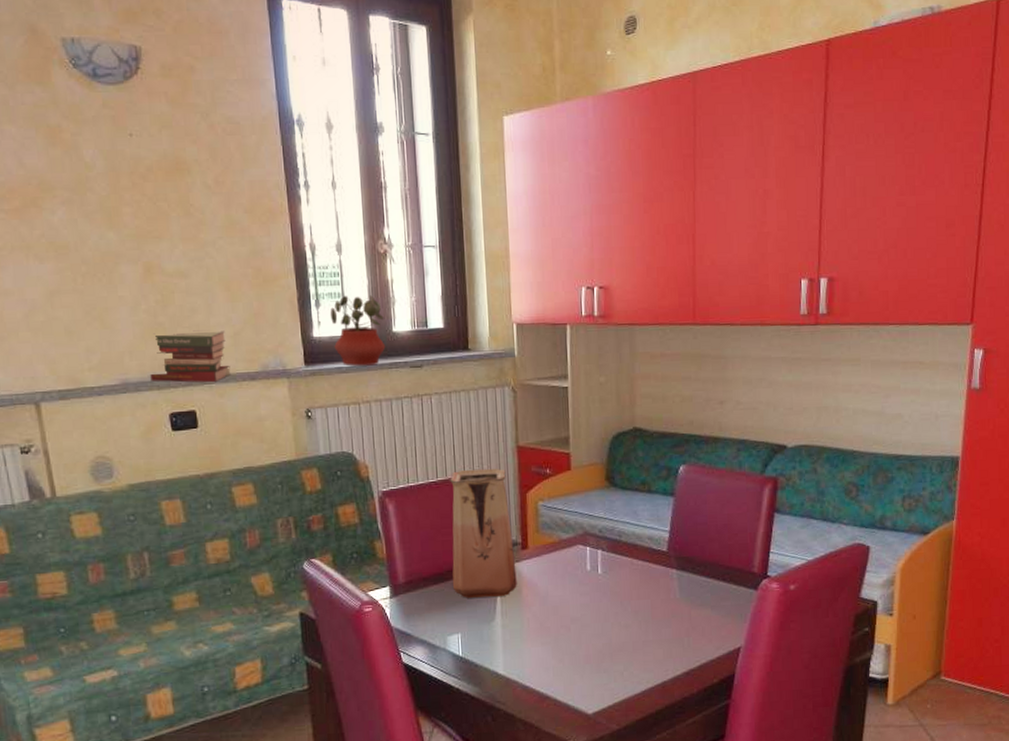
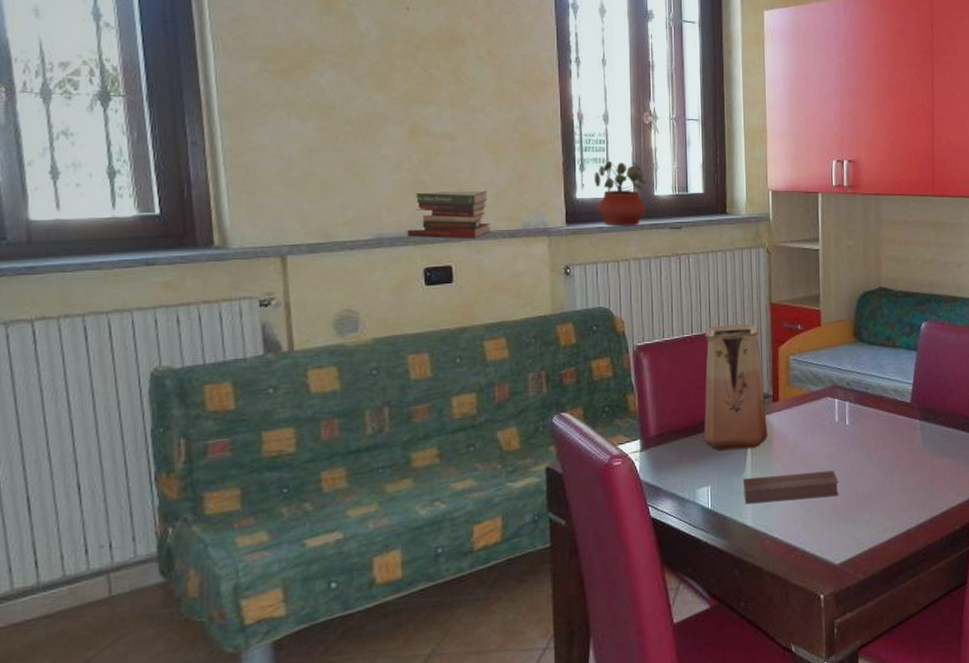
decorative box: none [492,620,591,653] -> present [742,470,839,505]

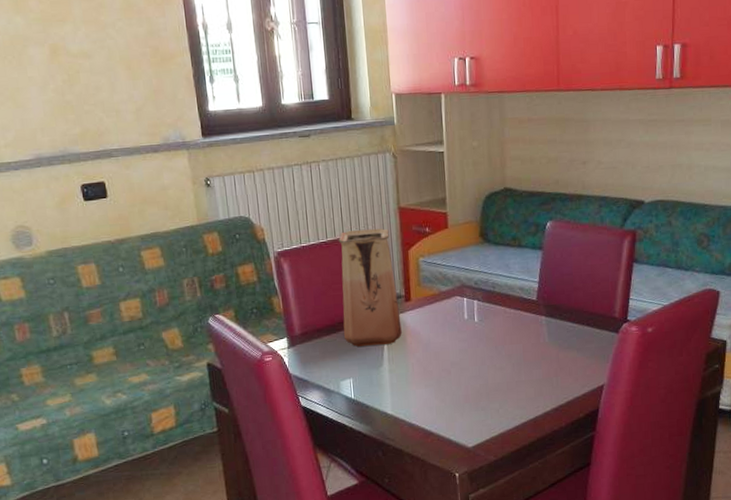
books: present [407,189,491,240] -> none [61,106,135,157]
potted plant: present [595,162,647,227] -> none [224,70,276,138]
decorative box: present [742,470,839,505] -> none [381,364,470,395]

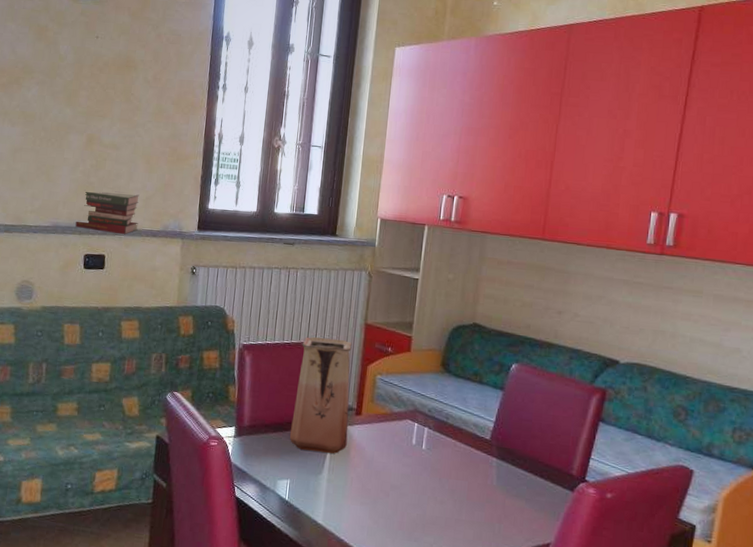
books: none [61,106,135,157] -> present [75,190,139,235]

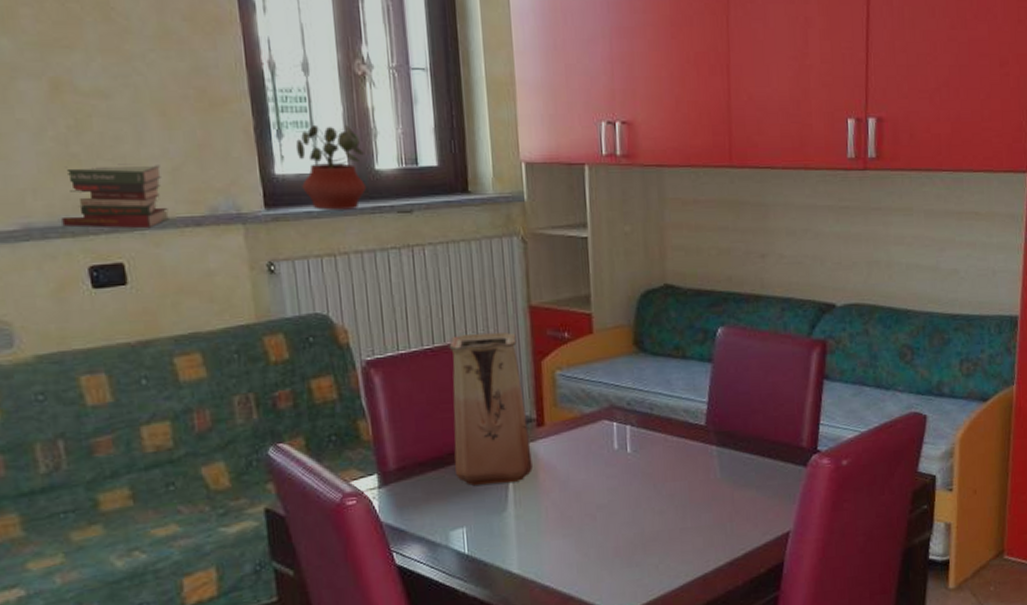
potted plant: none [224,178,269,238] -> present [296,125,367,211]

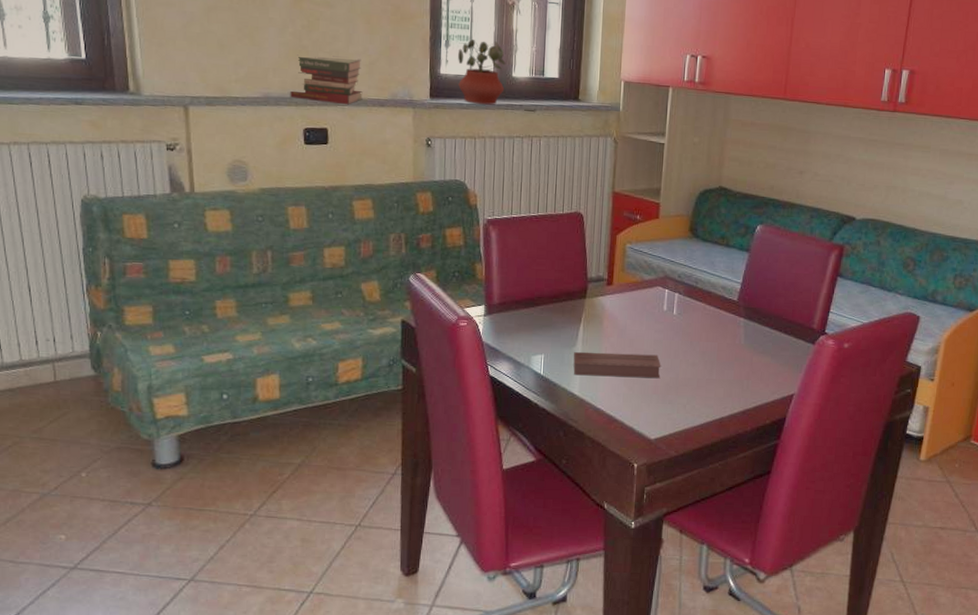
vase: present [449,332,533,486] -> none [541,208,601,325]
decorative box: none [504,507,621,548] -> present [573,351,661,378]

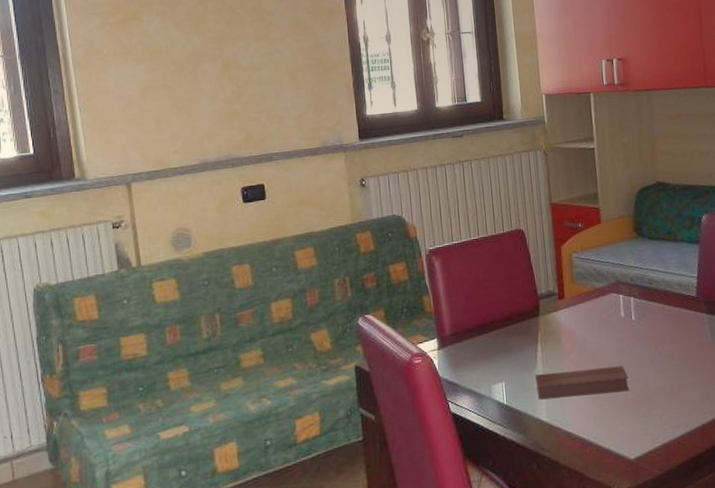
books: present [290,54,363,105] -> none [226,113,295,161]
potted plant: present [458,39,506,105] -> none [381,77,430,139]

